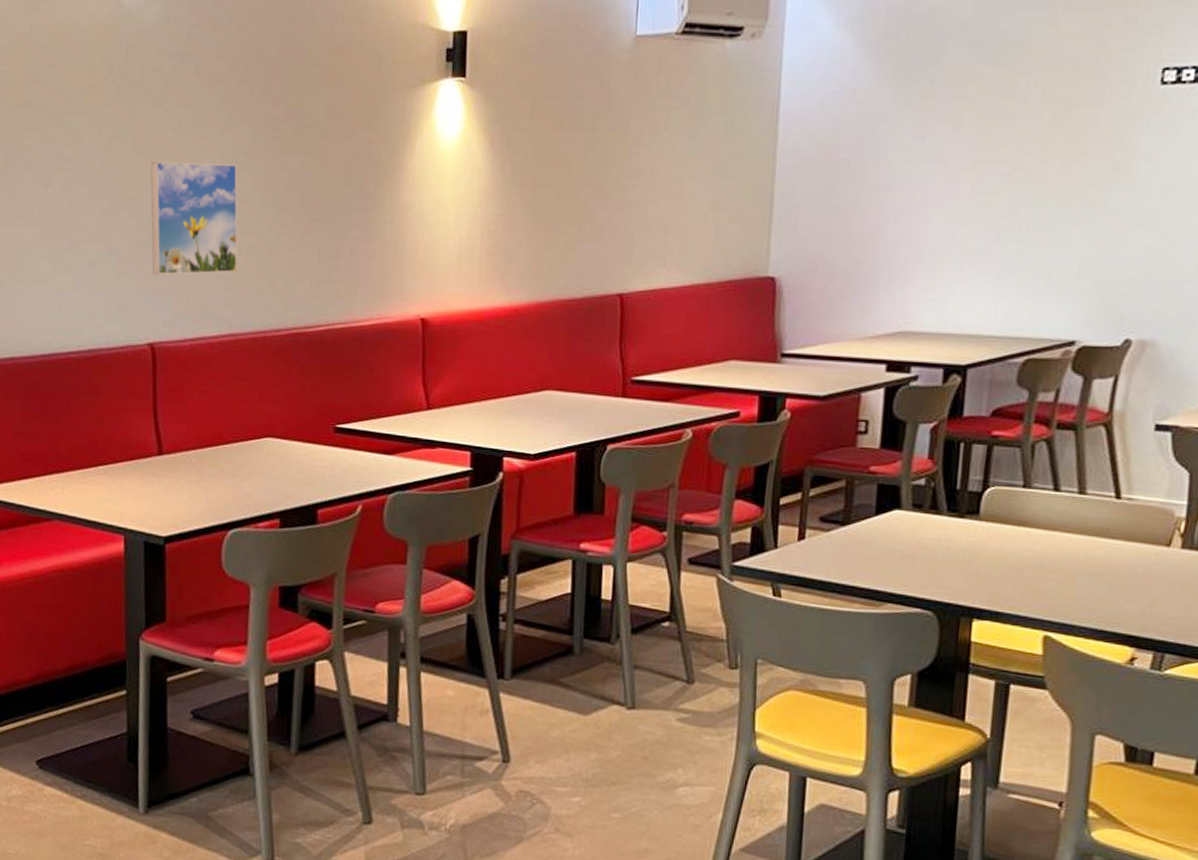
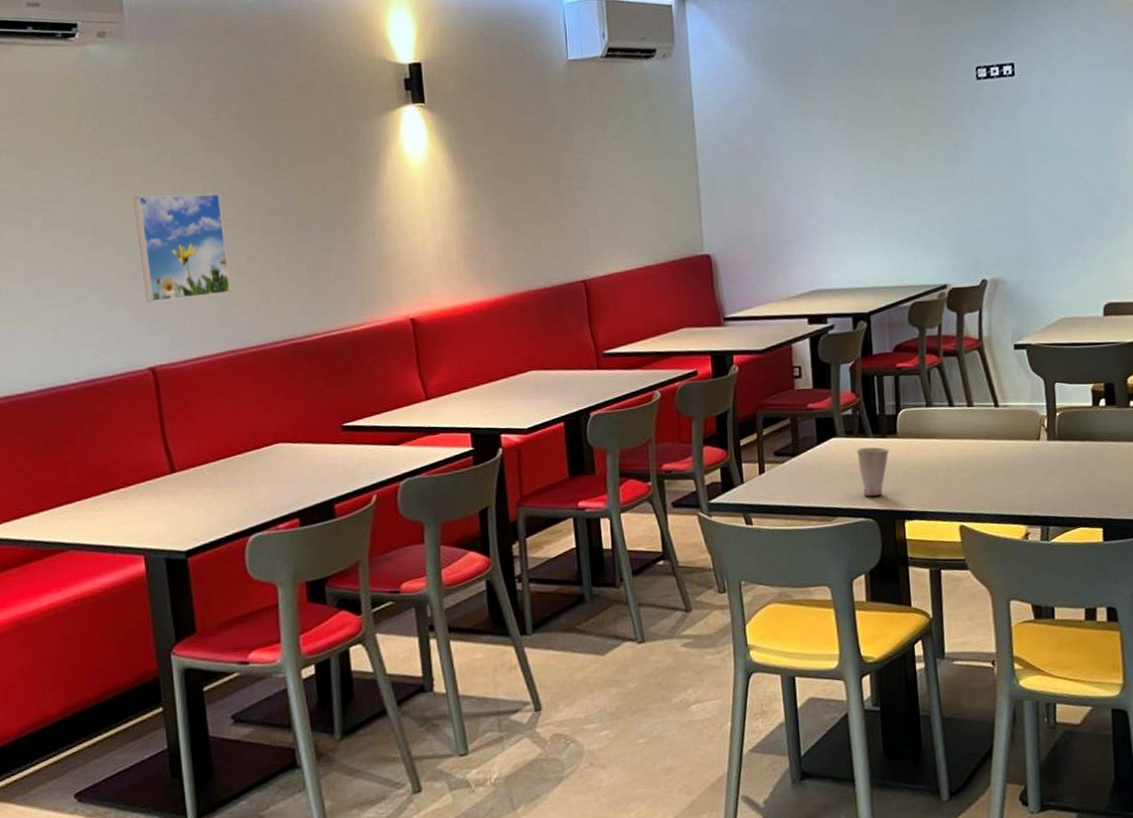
cup: none [923,525,966,586] -> present [856,447,889,497]

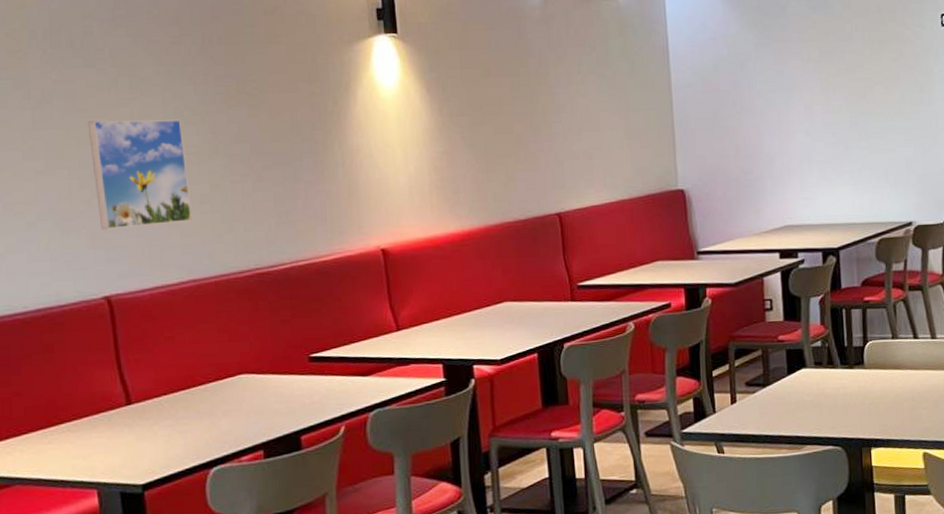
cup: present [856,447,889,497] -> none [825,377,857,426]

